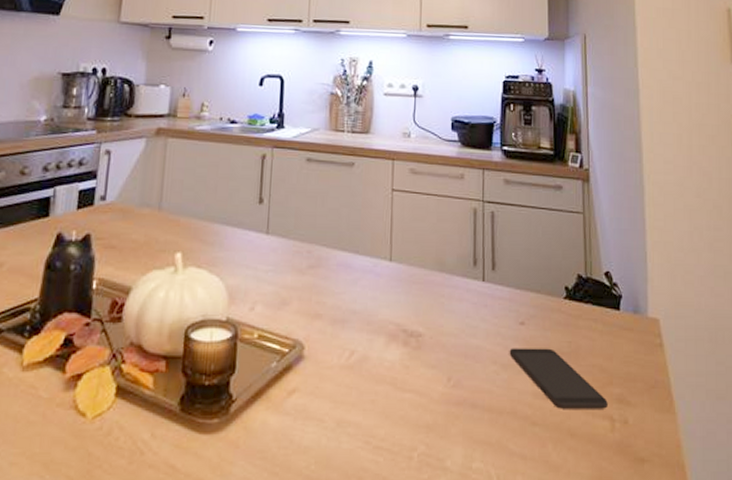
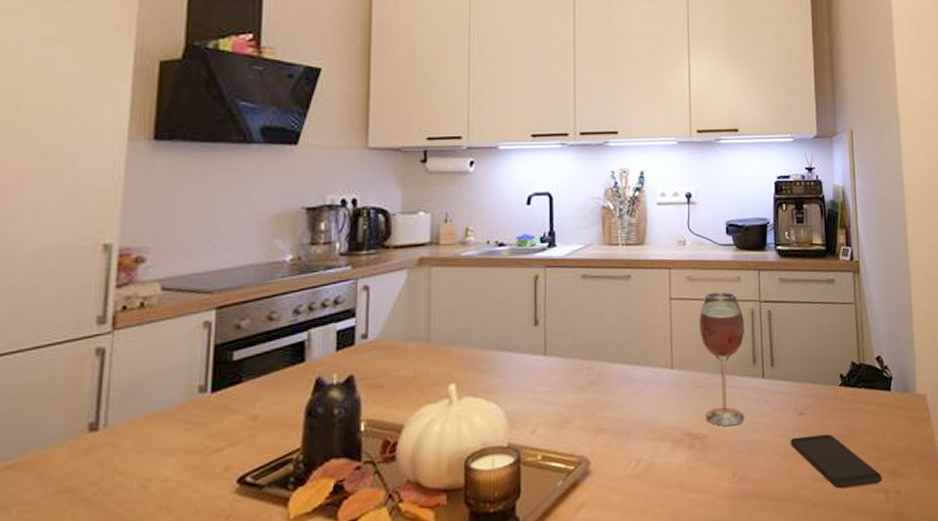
wineglass: none [420,187,467,328] -> present [699,292,745,427]

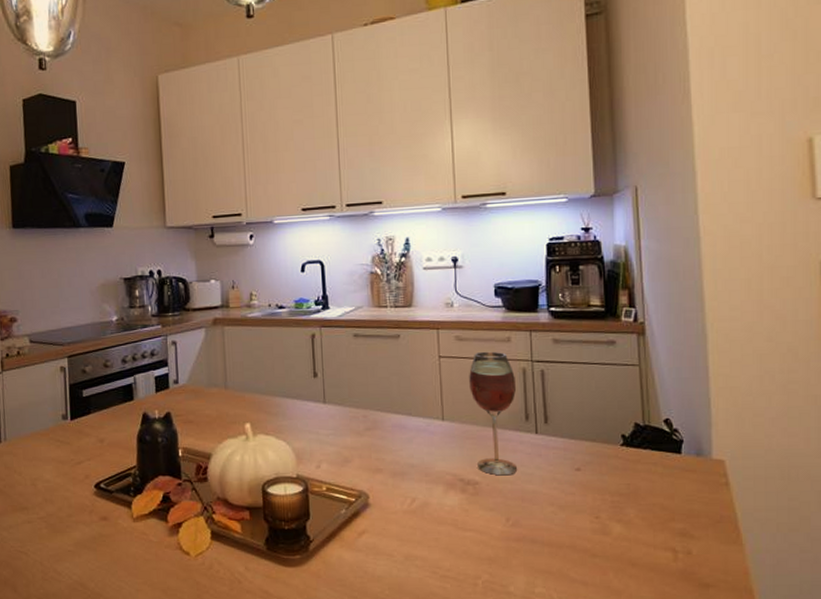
mobile phone: present [790,434,882,489] -> none [566,490,670,543]

